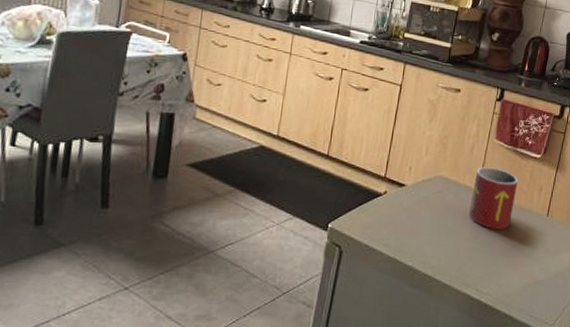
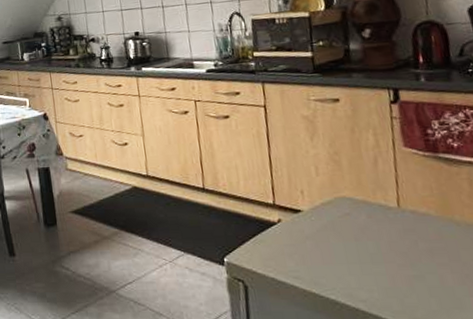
mug: present [469,167,518,229] -> none [388,180,459,252]

